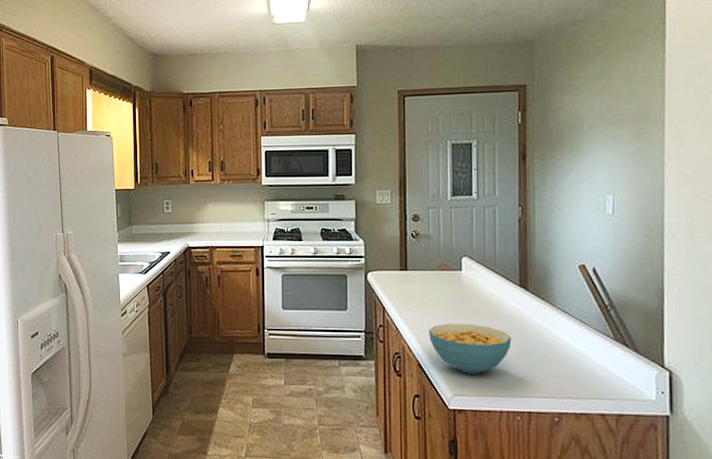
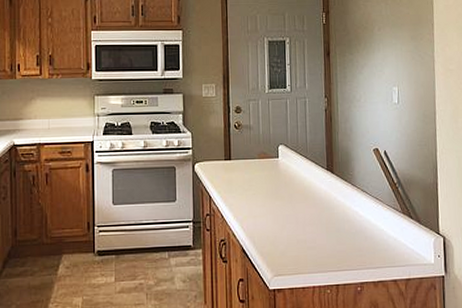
cereal bowl: present [428,323,512,374] -> none [250,207,322,254]

